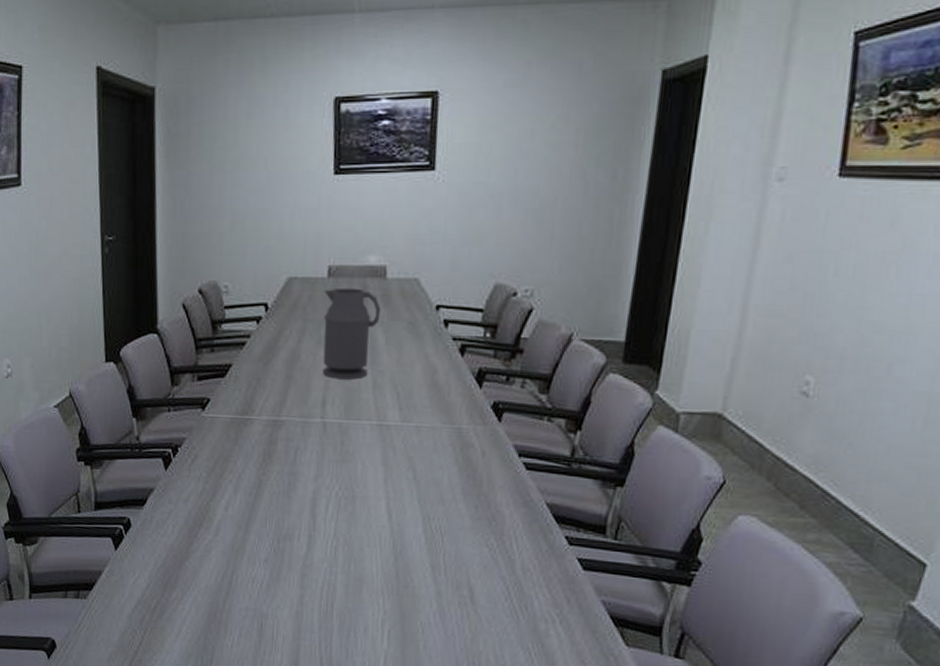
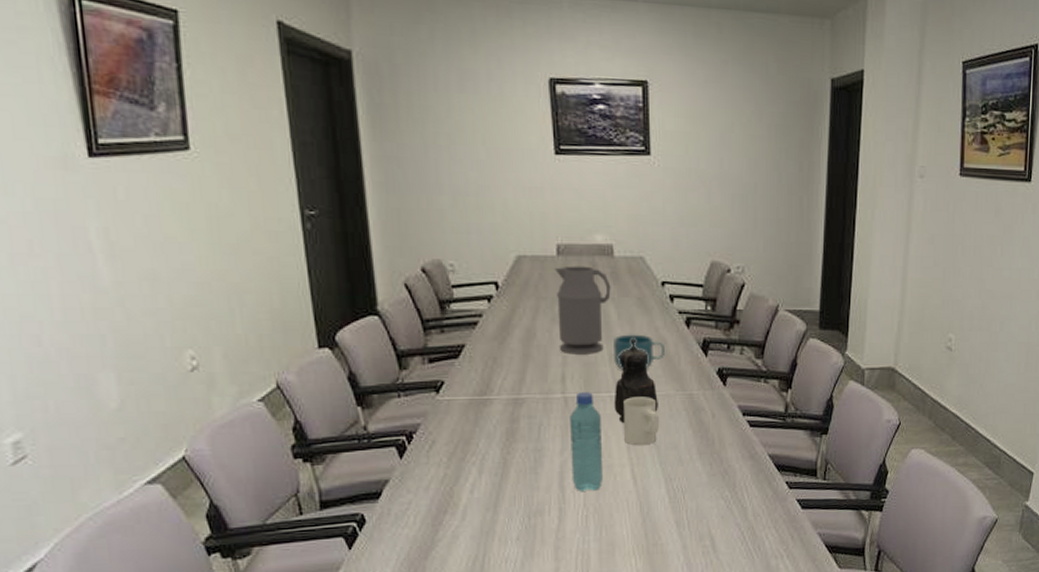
water bottle: none [324,418,359,522] -> present [570,392,604,491]
coffeepot: none [373,365,422,455] -> present [613,338,658,424]
cup: none [377,360,434,398] -> present [612,334,665,370]
cup: none [382,427,422,480] -> present [624,397,660,446]

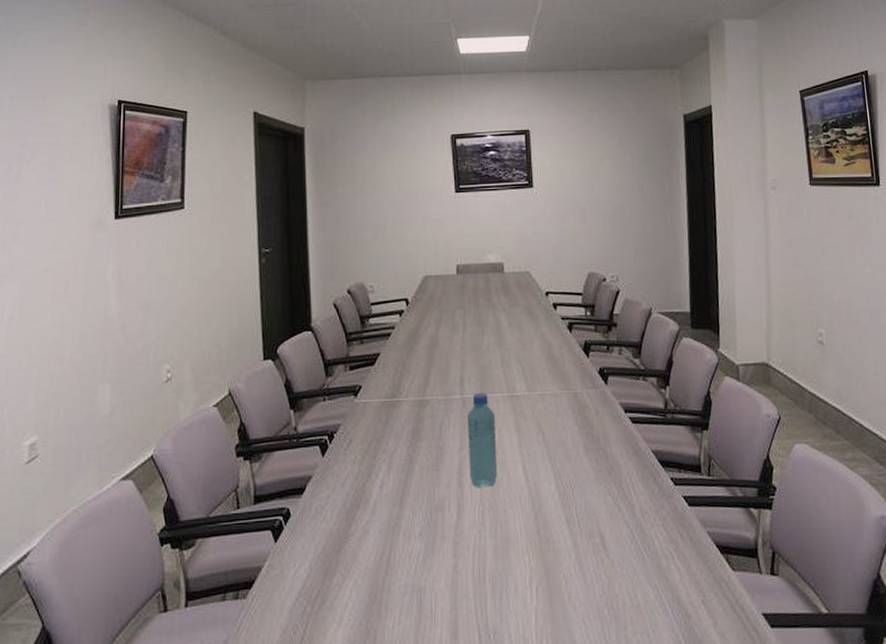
water jug: present [555,266,611,355] -> none [455,281,502,359]
cup: present [612,334,665,370] -> none [504,339,550,372]
coffeepot: present [613,338,658,424] -> none [506,343,546,422]
cup: present [624,397,660,446] -> none [515,396,548,443]

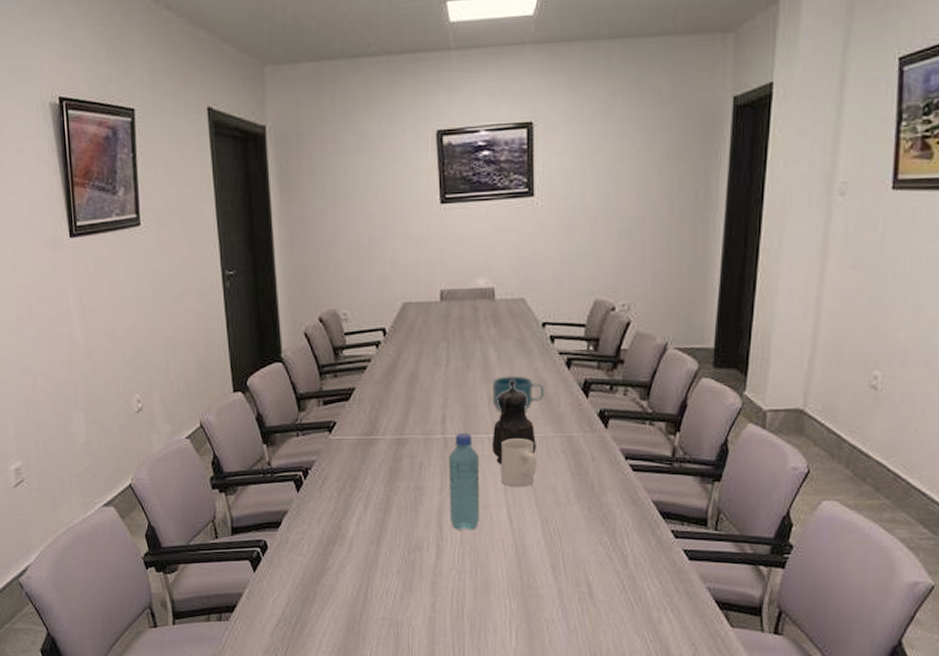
cup: none [504,339,550,372] -> present [492,376,544,412]
coffeepot: none [506,343,546,422] -> present [492,380,536,465]
cup: none [515,396,548,443] -> present [501,438,537,487]

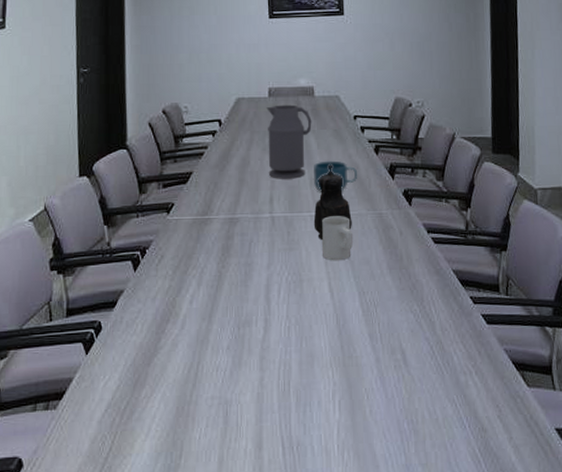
water jug: none [438,310,491,397] -> present [266,104,312,179]
water bottle: present [449,433,480,530] -> none [276,212,304,303]

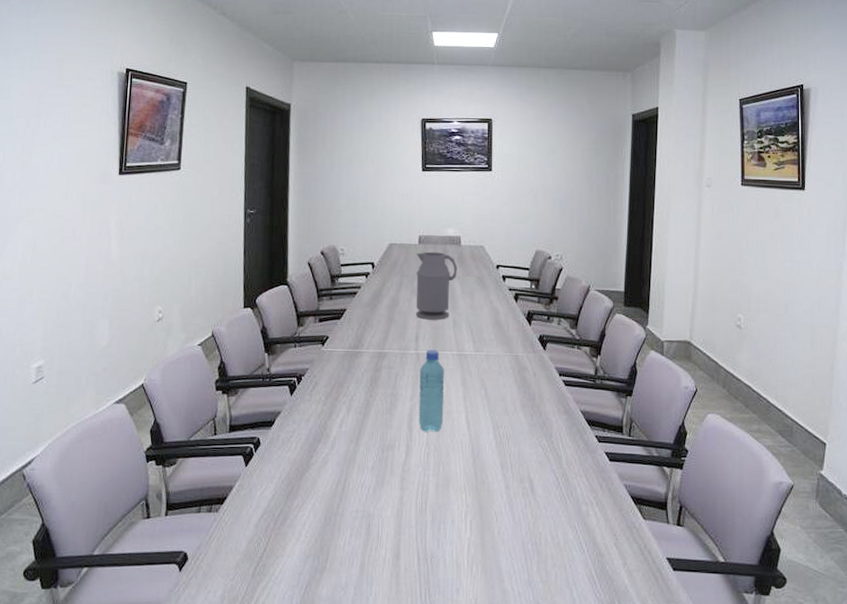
water bottle: none [276,212,304,303] -> present [418,350,444,432]
cup: present [313,160,357,192] -> none [456,305,497,334]
coffeepot: present [313,164,352,241] -> none [455,308,490,377]
cup: present [322,216,354,261] -> none [462,356,491,397]

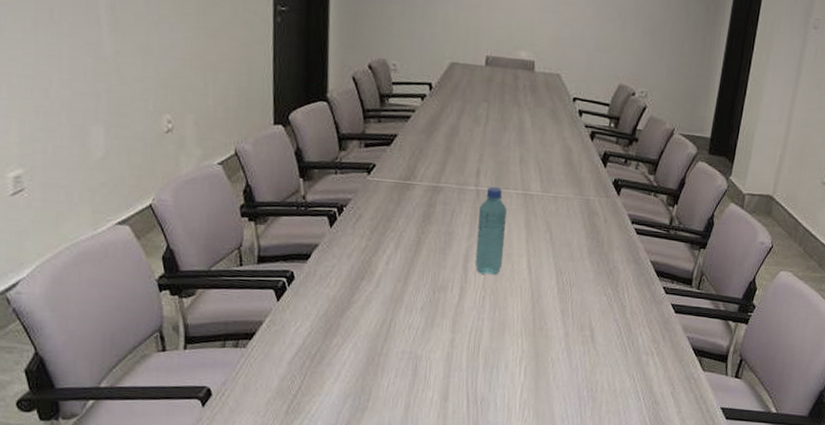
water jug: present [415,251,458,320] -> none [477,75,529,155]

